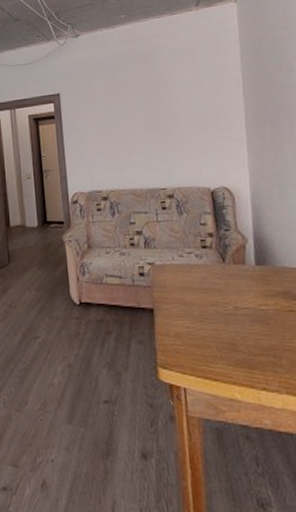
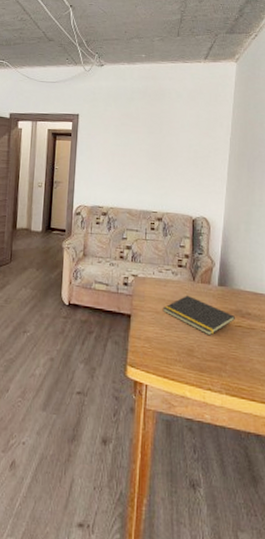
notepad: none [190,279,284,325] -> present [162,295,235,336]

